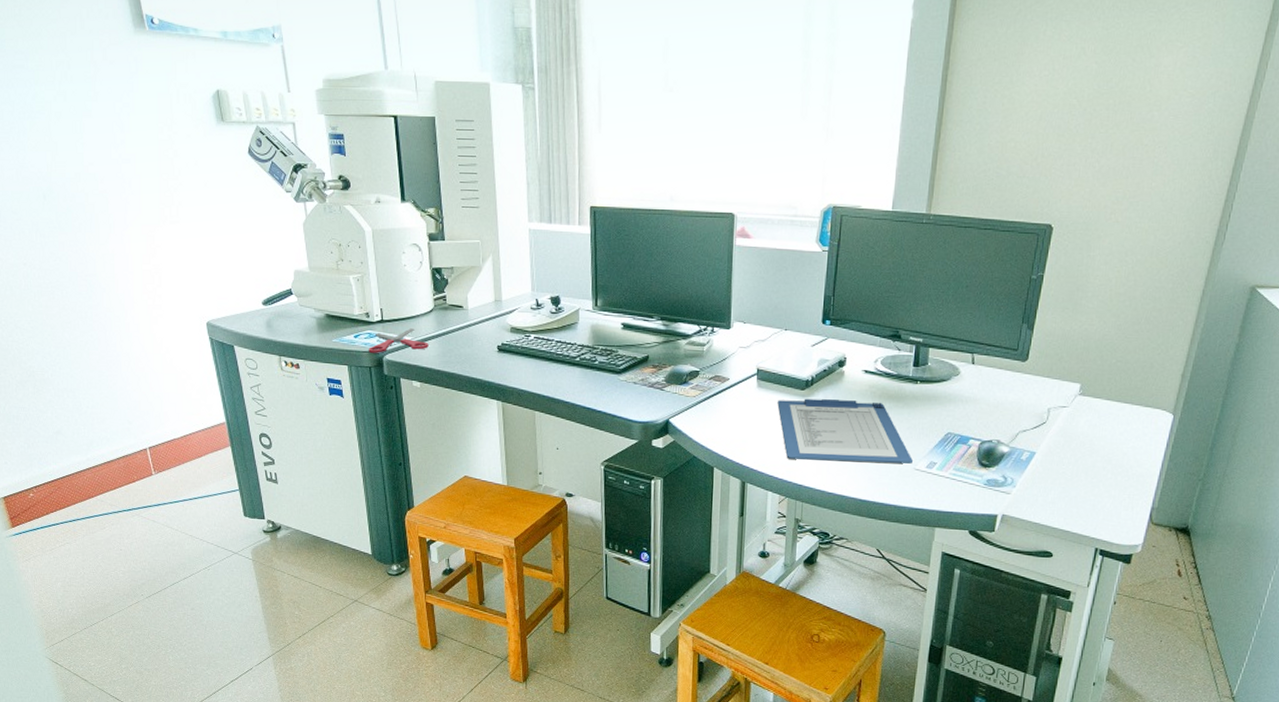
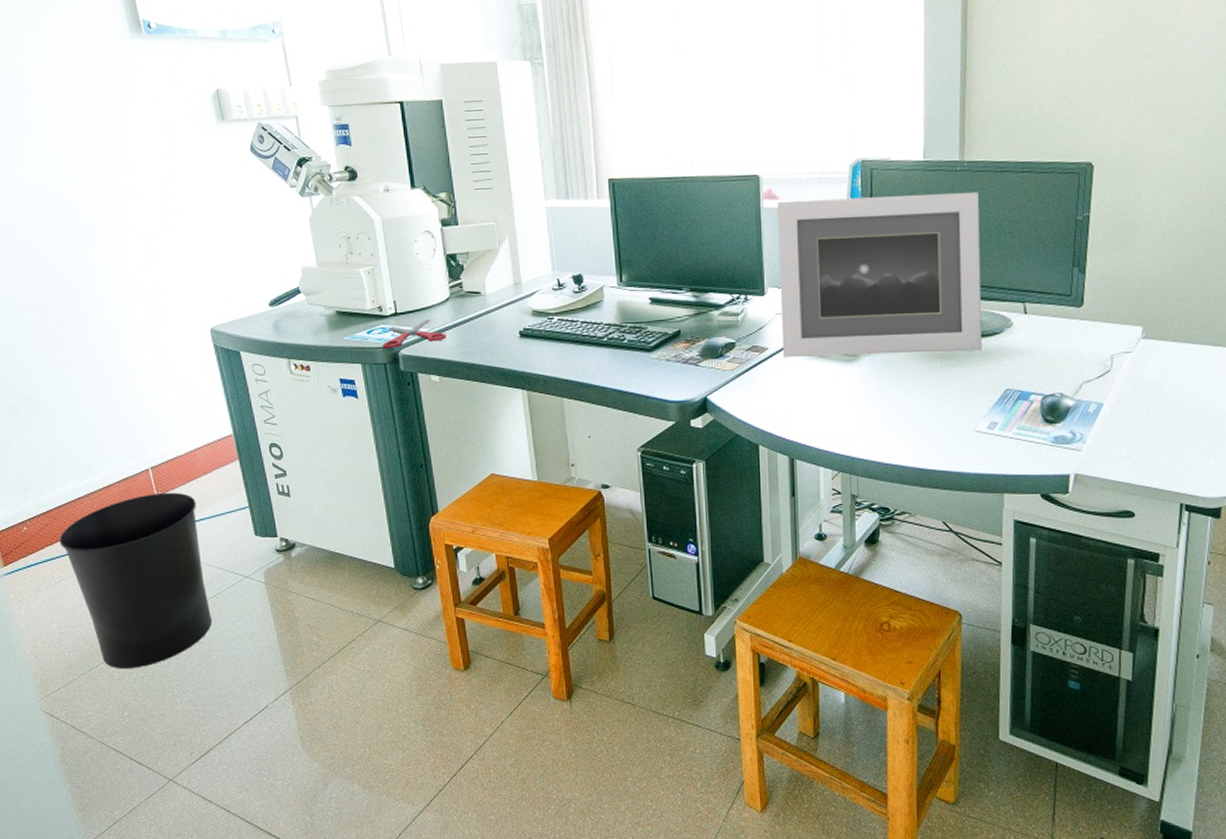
waste bin: none [63,471,202,627] -> present [59,492,211,668]
picture frame: none [743,240,941,395] -> present [777,191,982,358]
clipboard: present [777,398,913,464] -> none [821,362,972,430]

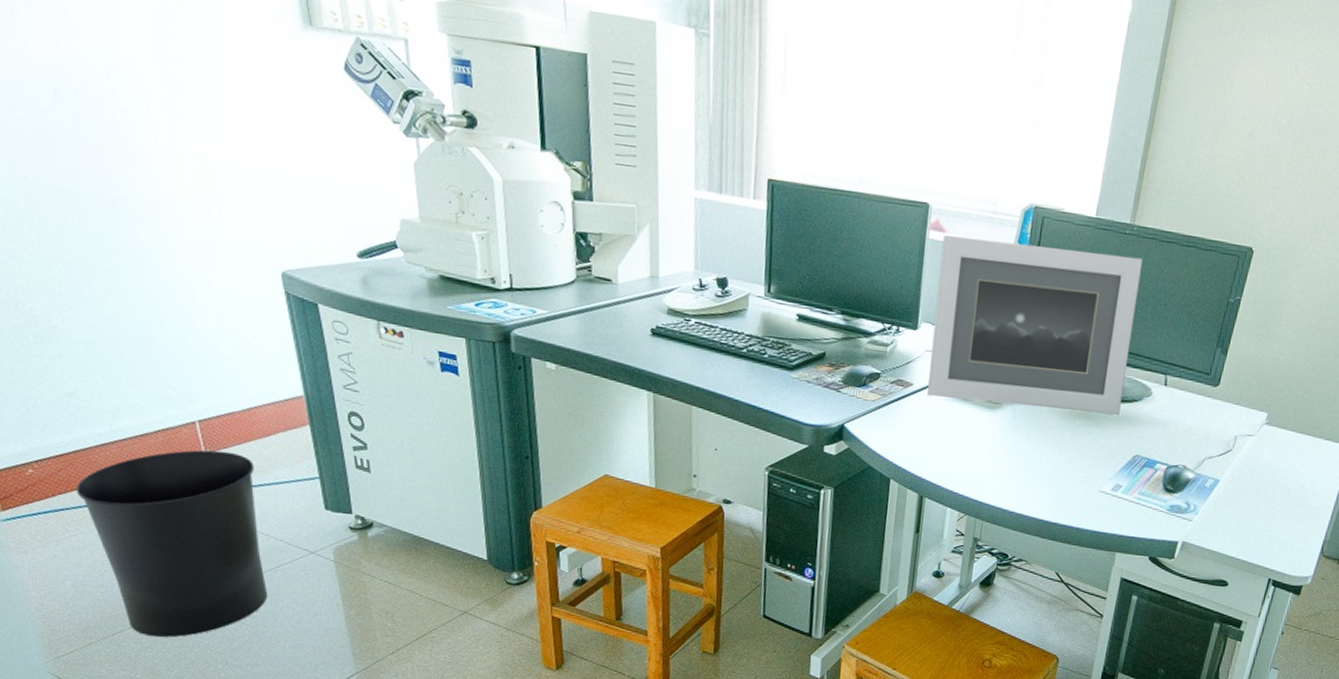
scissors: present [382,319,447,350] -> none [492,300,568,327]

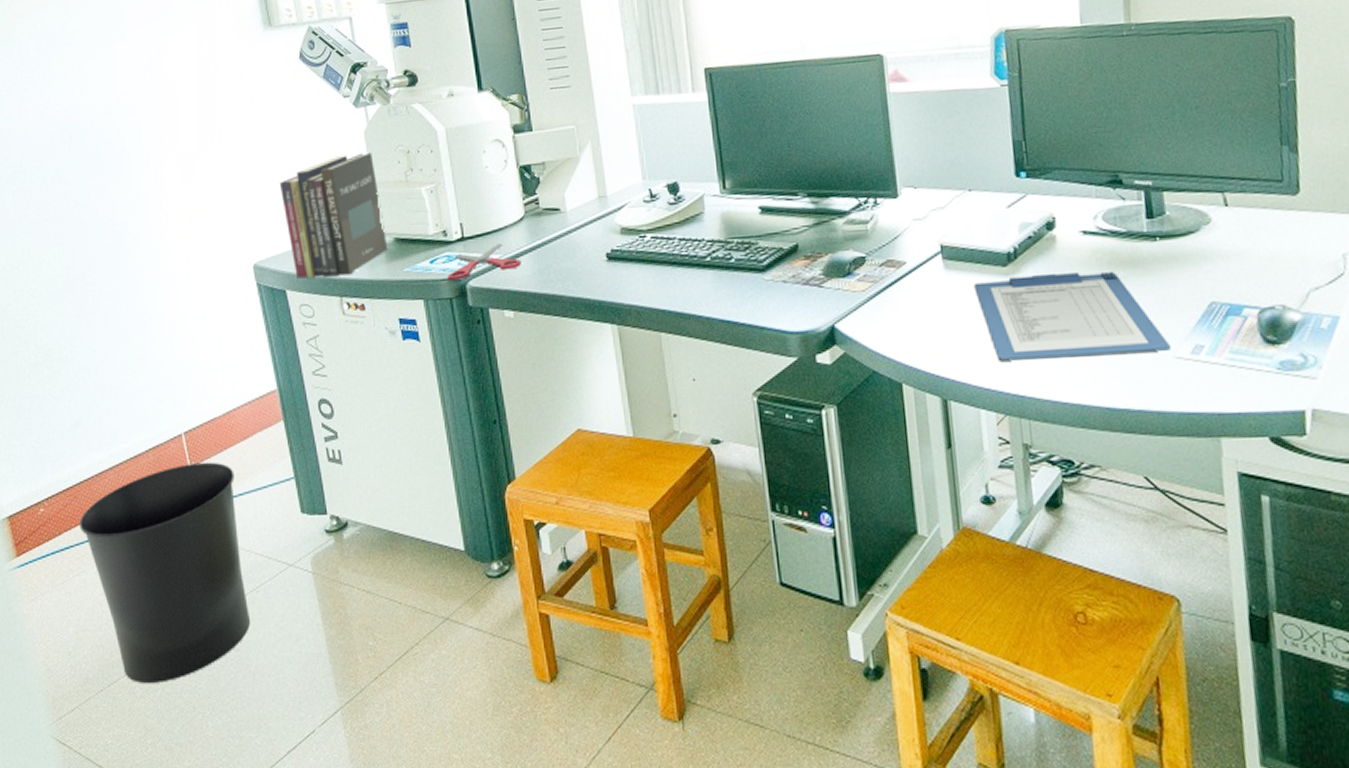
books: none [315,182,432,302] -> present [279,152,388,279]
scissors: none [492,300,568,327] -> present [447,243,521,282]
picture frame: present [927,234,1143,415] -> none [906,59,1175,274]
clipboard: none [962,410,1098,485] -> present [973,272,1171,361]

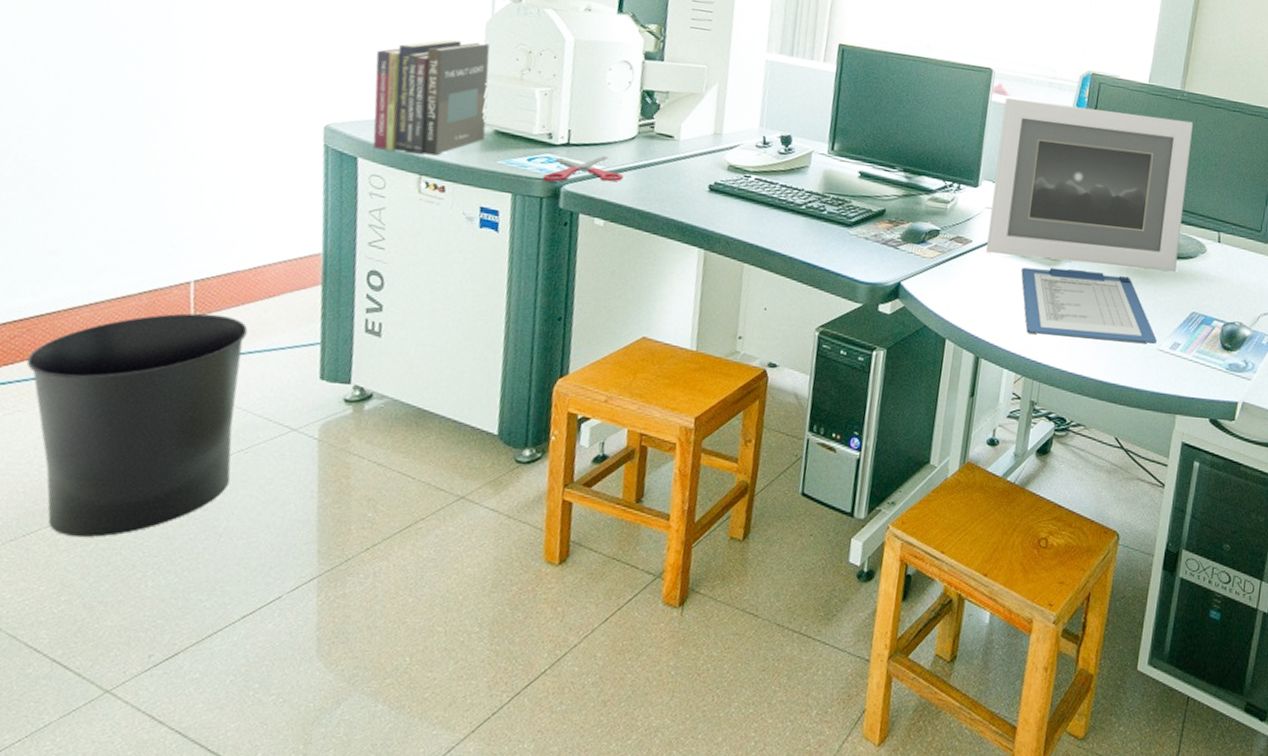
picture frame: none [906,59,1175,274] -> present [986,97,1193,272]

